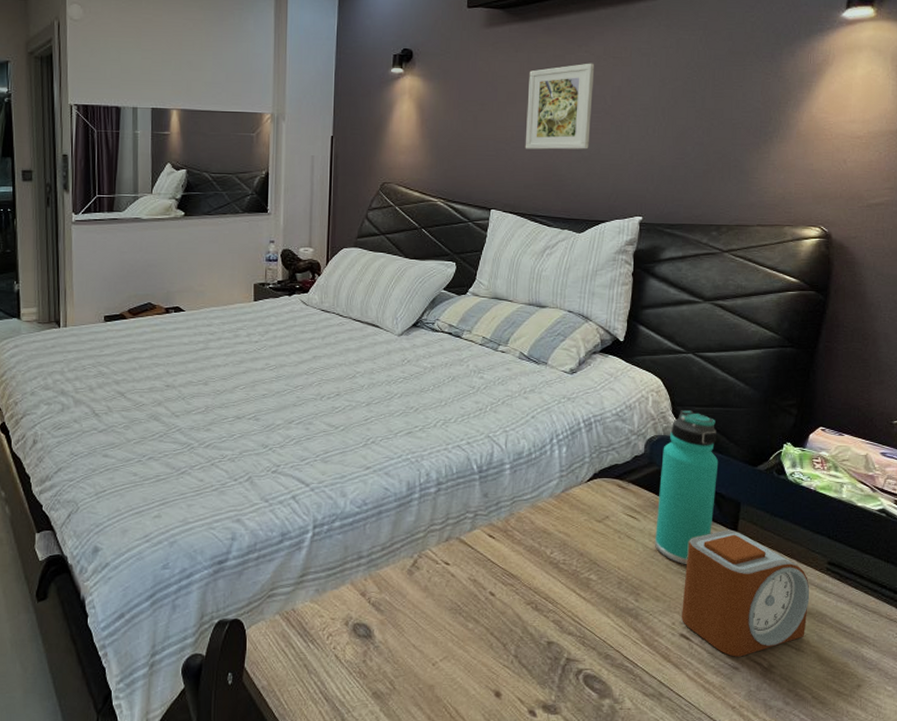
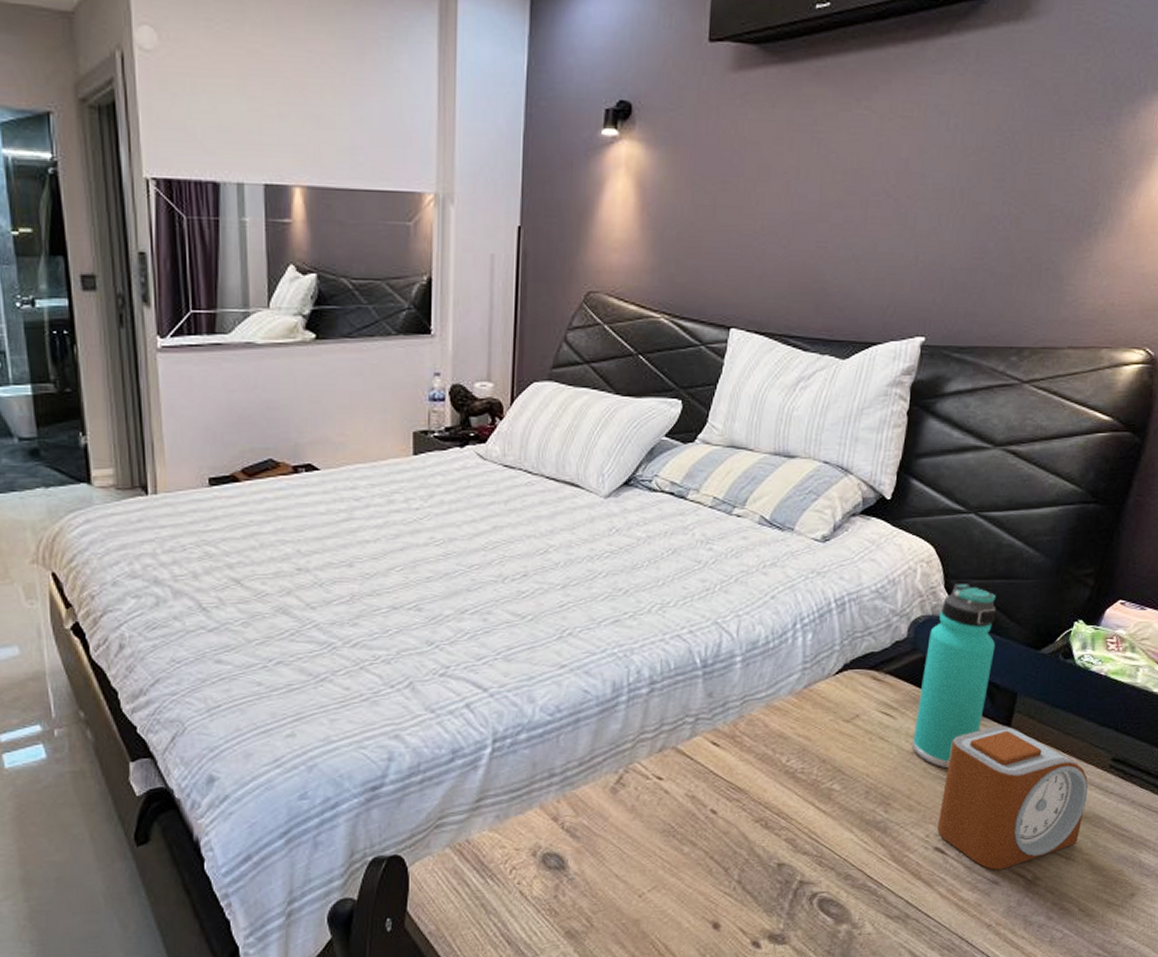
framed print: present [525,63,595,150] -> none [778,124,877,246]

